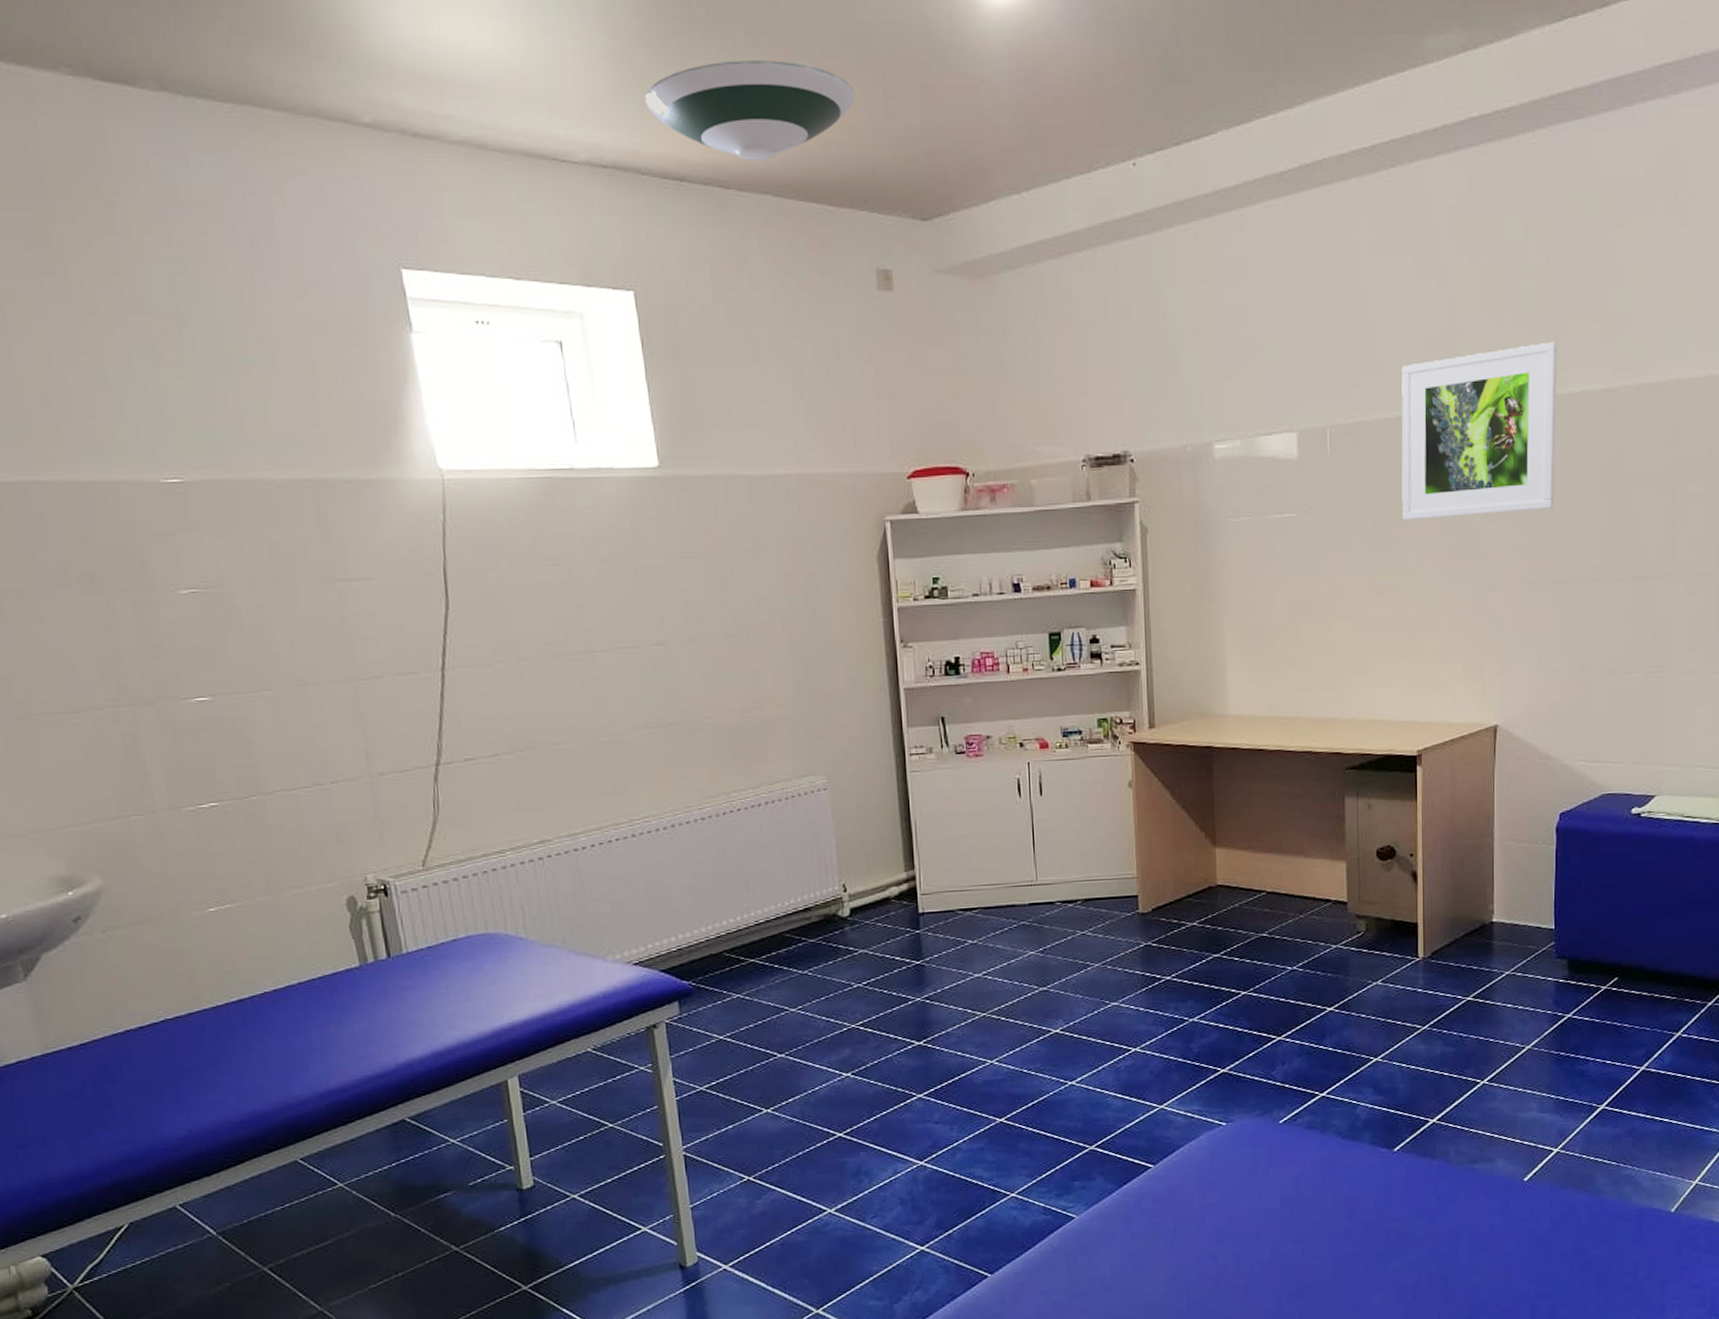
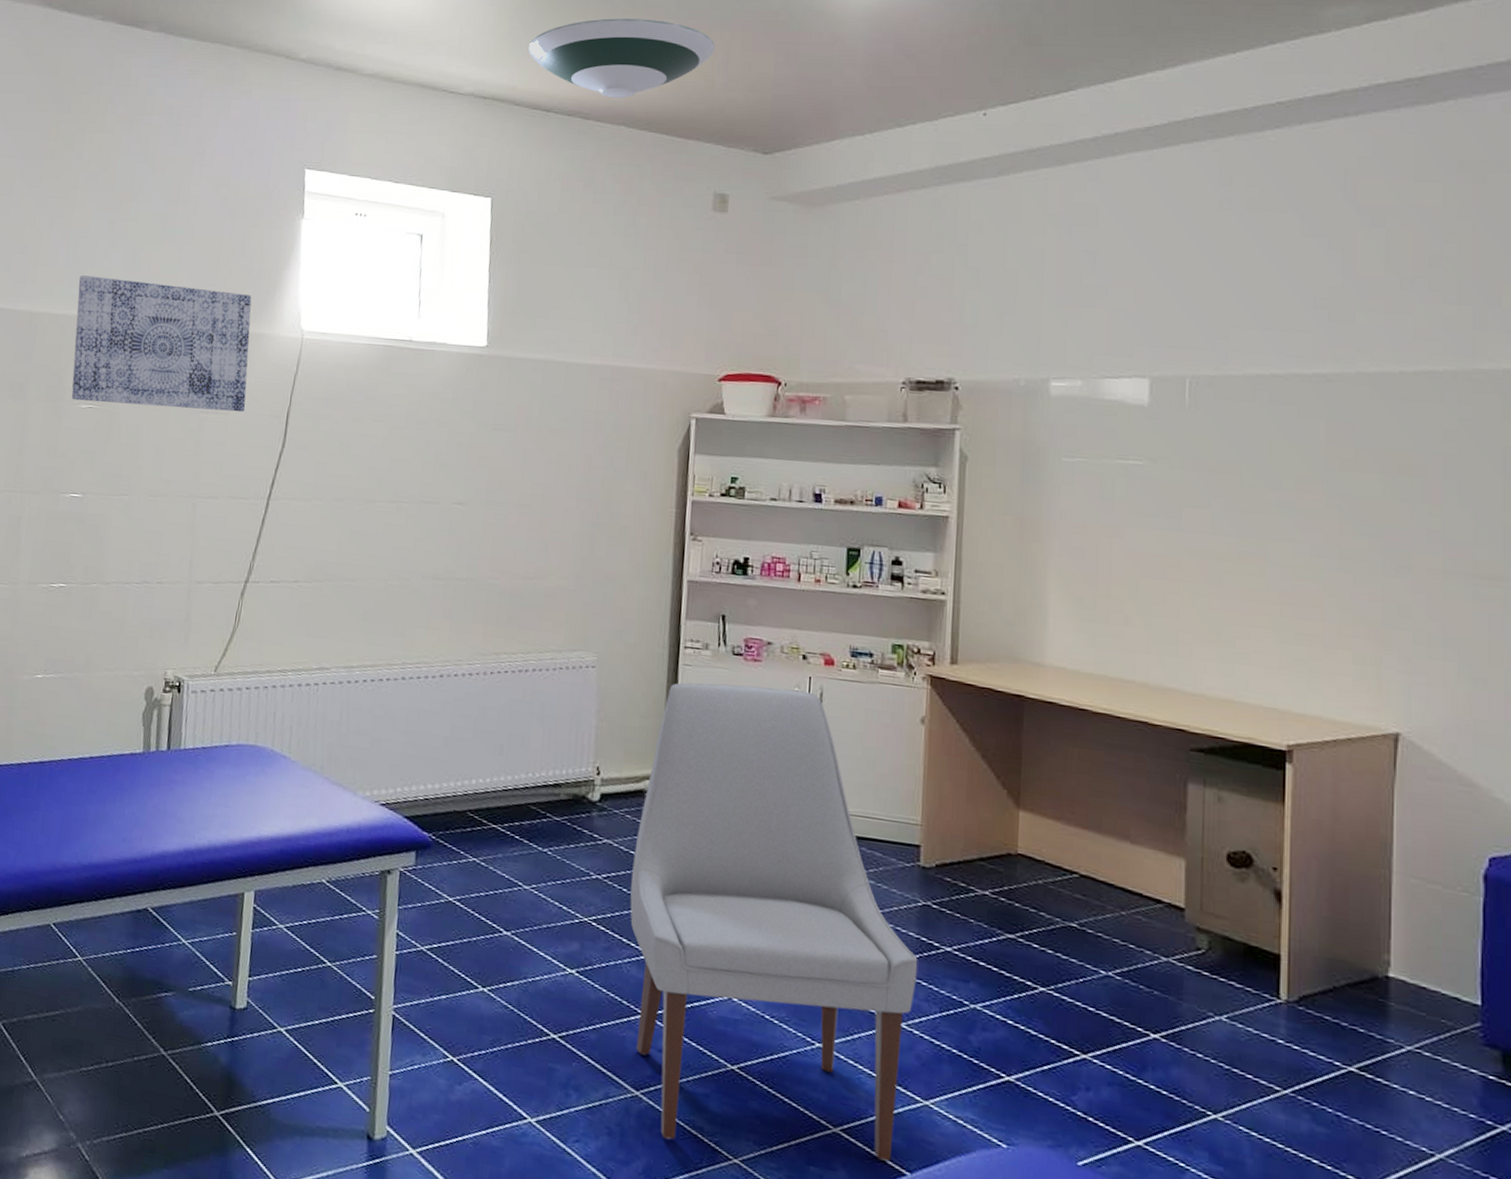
wall art: none [134,427,392,586] -> present [71,275,252,413]
chair: none [889,776,1145,1193] -> present [630,682,919,1161]
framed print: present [1401,341,1558,521] -> none [1277,312,1487,494]

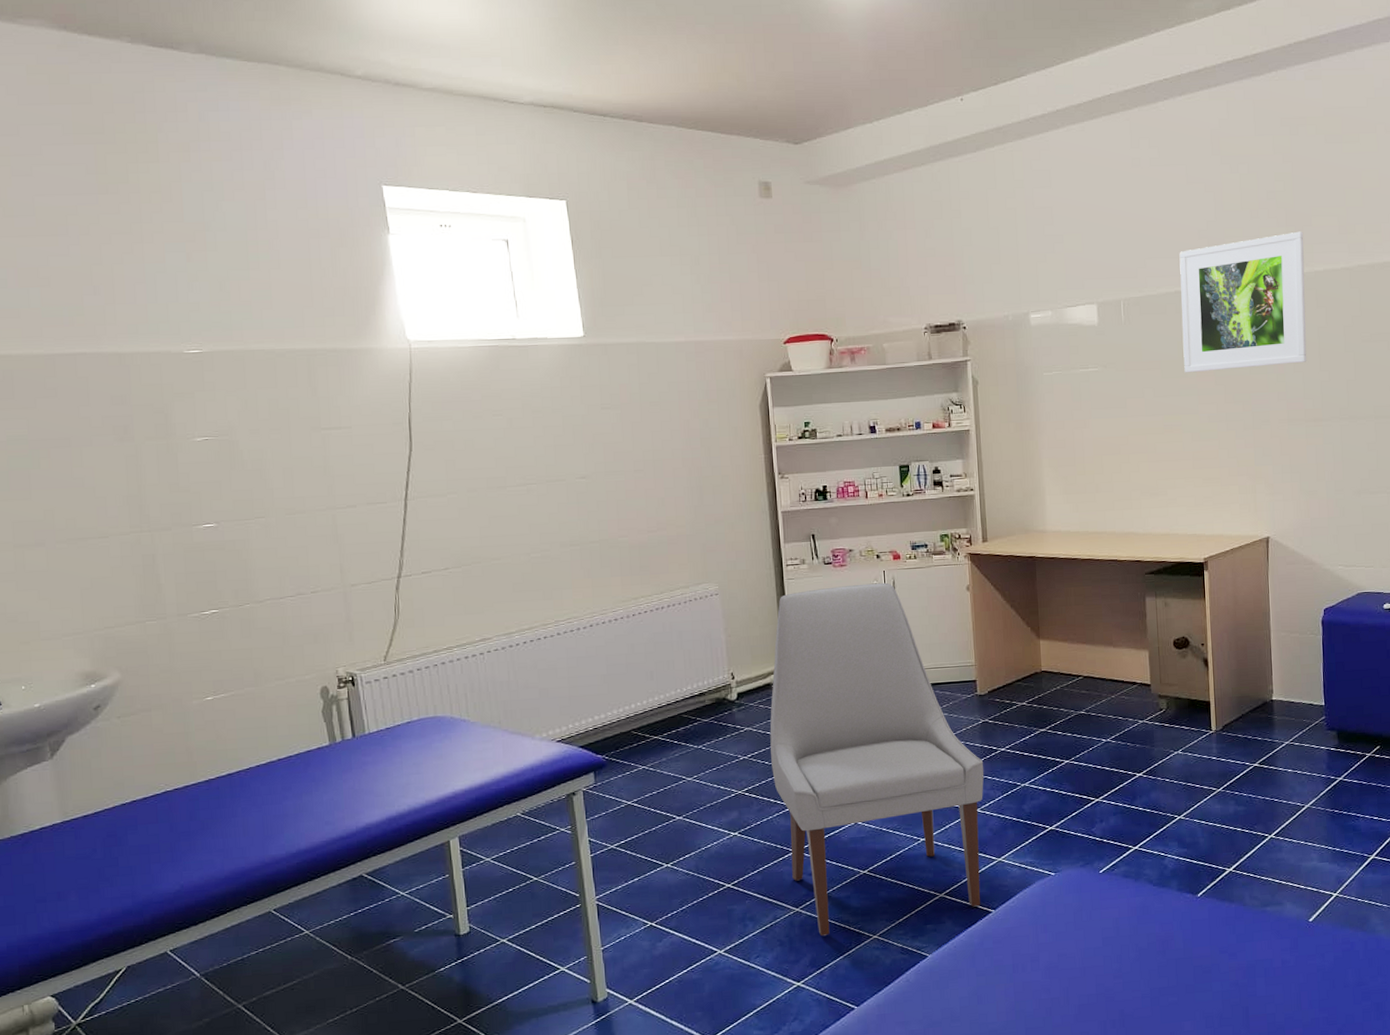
wall art: present [71,275,252,413] -> none [165,310,367,435]
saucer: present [528,18,716,98] -> none [577,25,742,100]
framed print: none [1277,312,1487,494] -> present [1179,231,1307,373]

